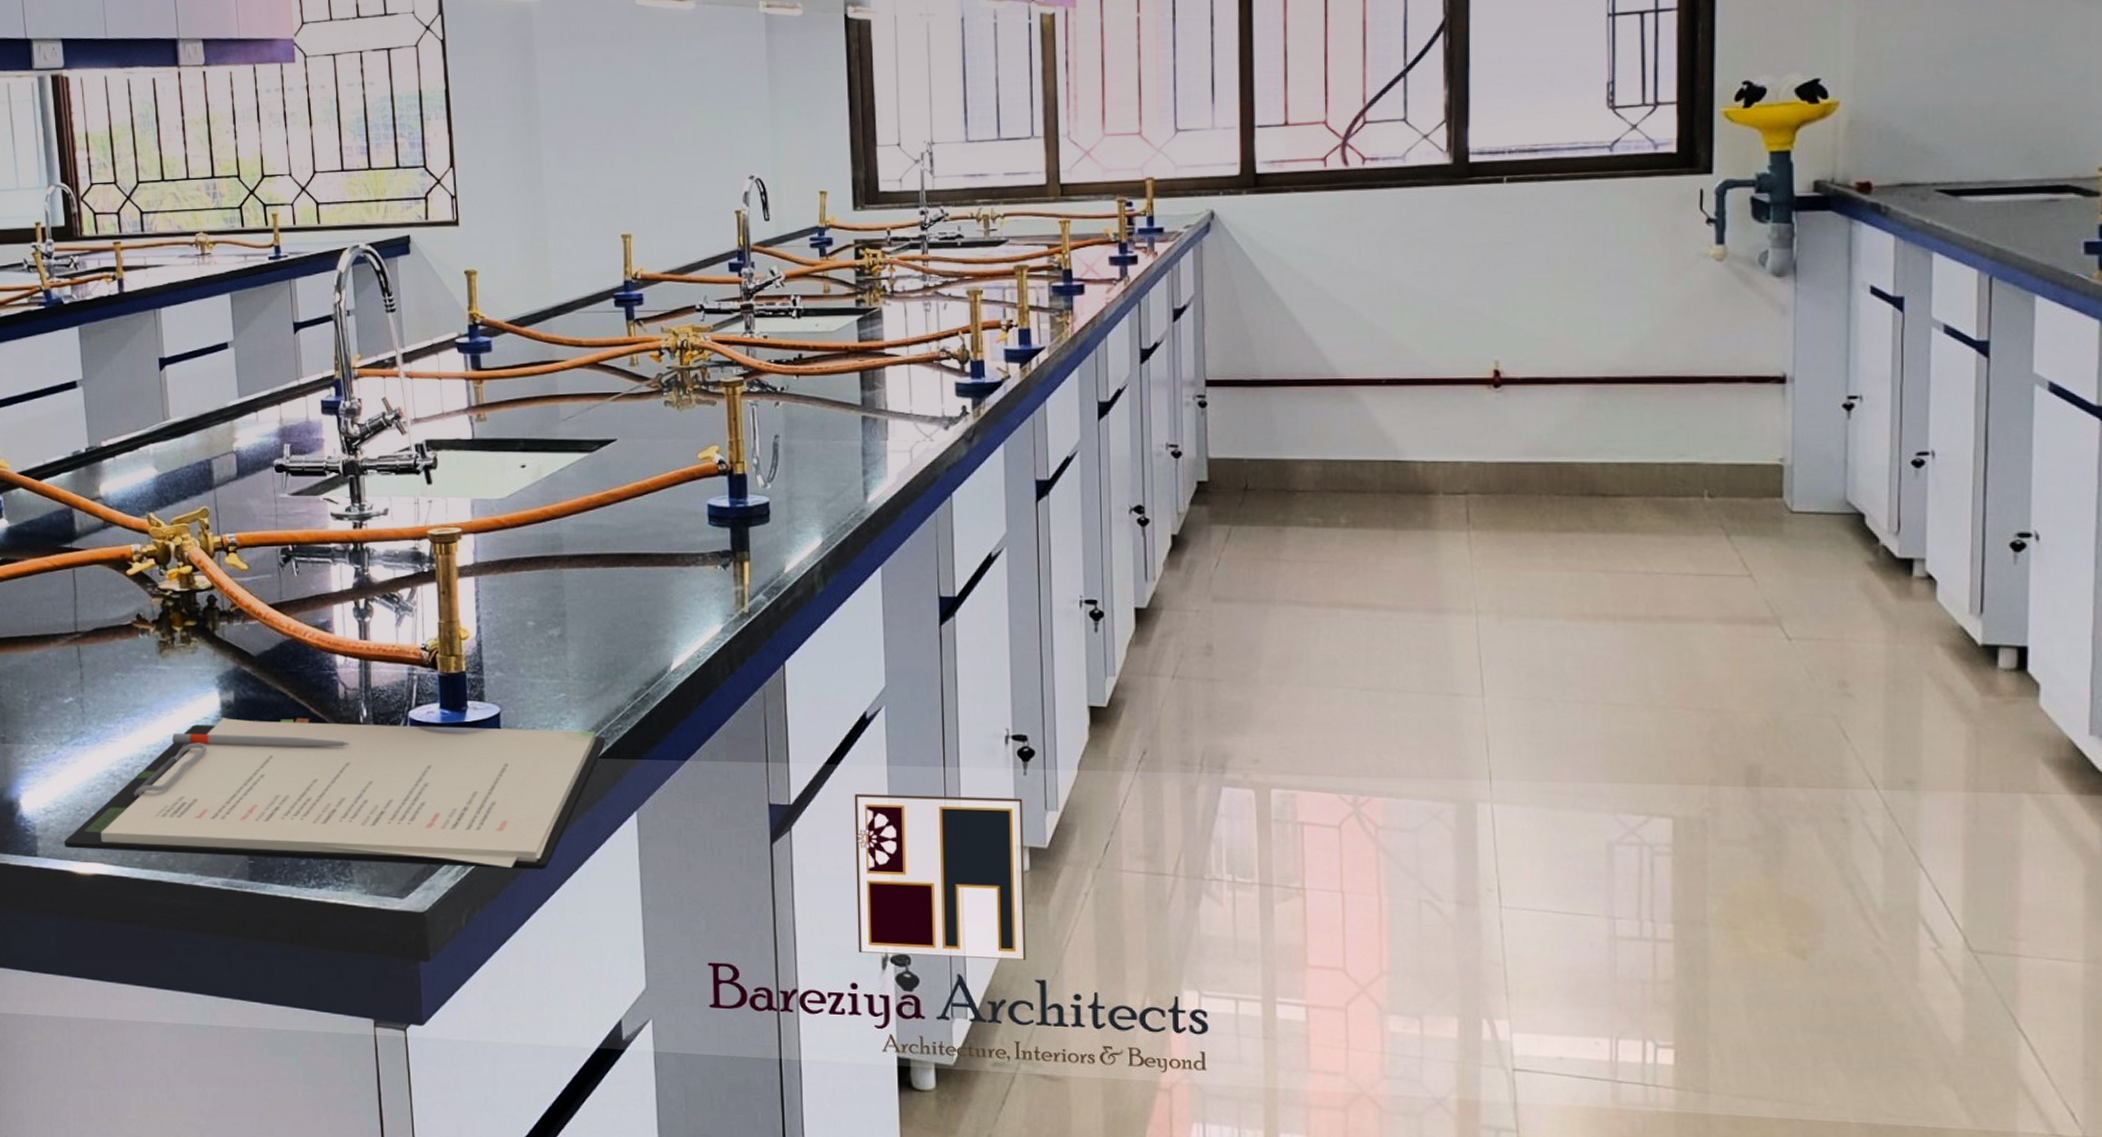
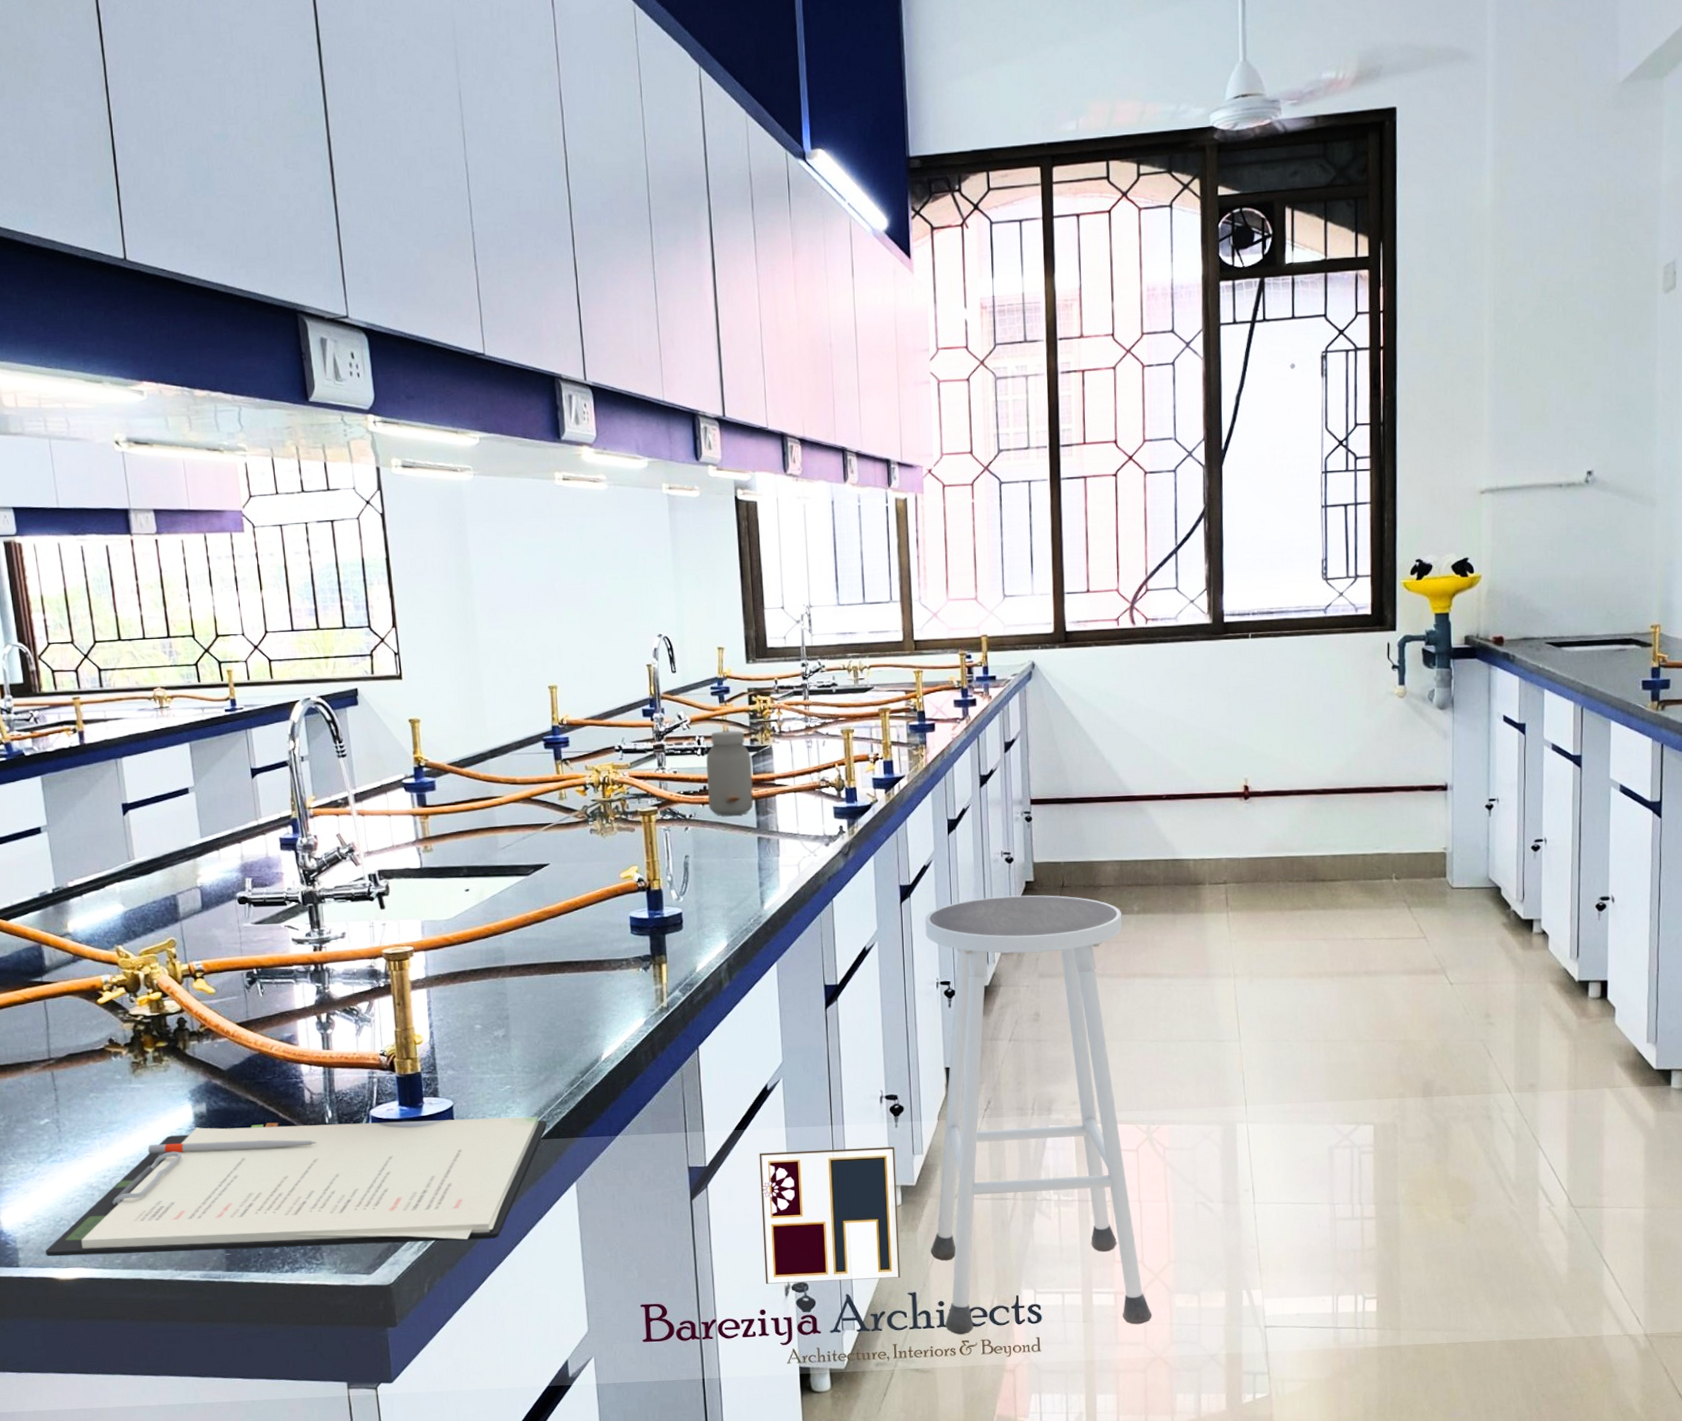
jar: none [803,289,858,390] -> present [706,730,753,816]
stool: none [1065,498,1357,1050] -> present [925,895,1152,1335]

